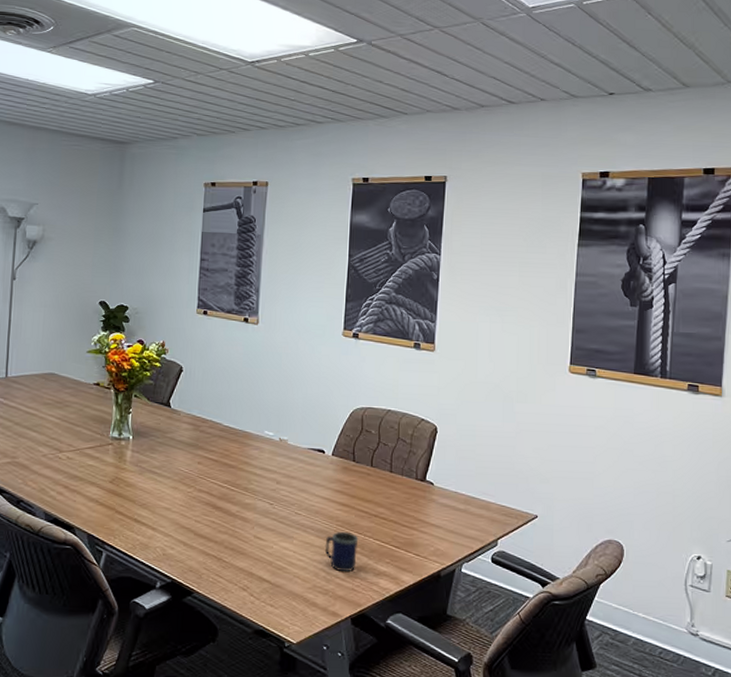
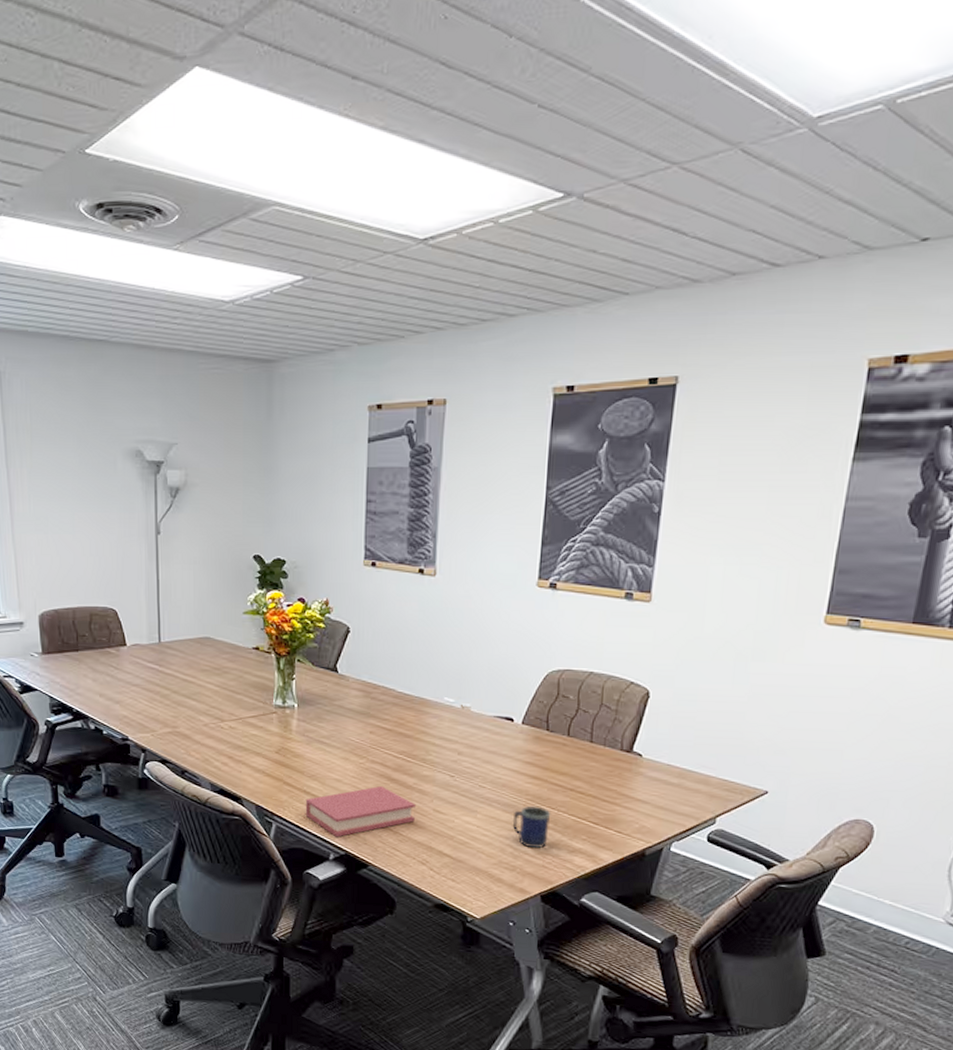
book: none [134,514,238,565] -> present [305,786,415,837]

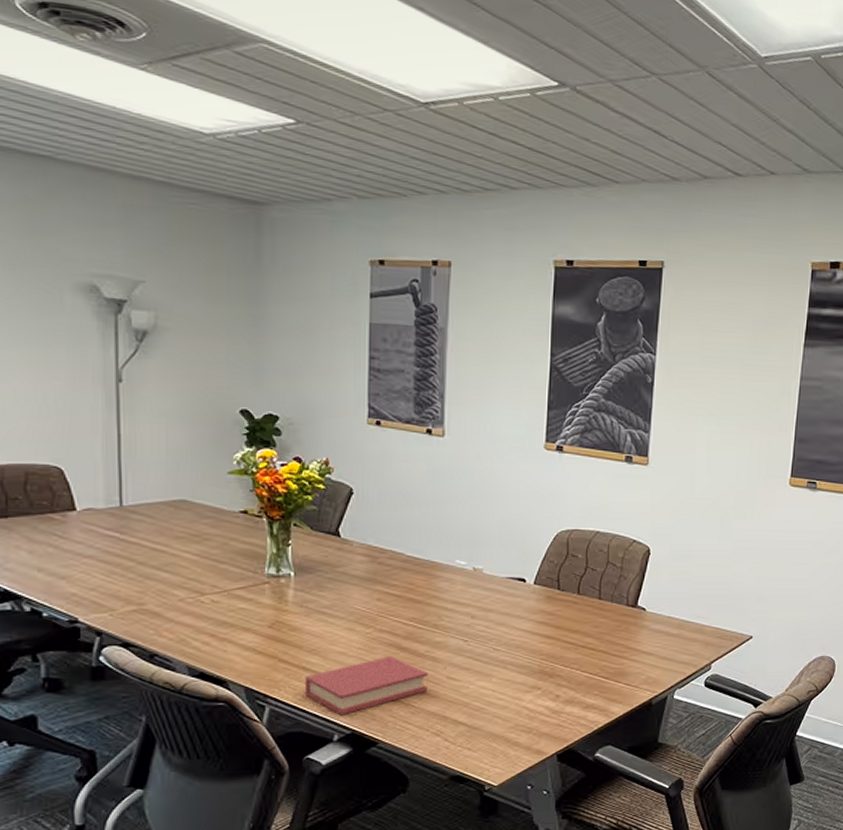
mug: present [512,805,551,848] -> none [527,665,565,708]

